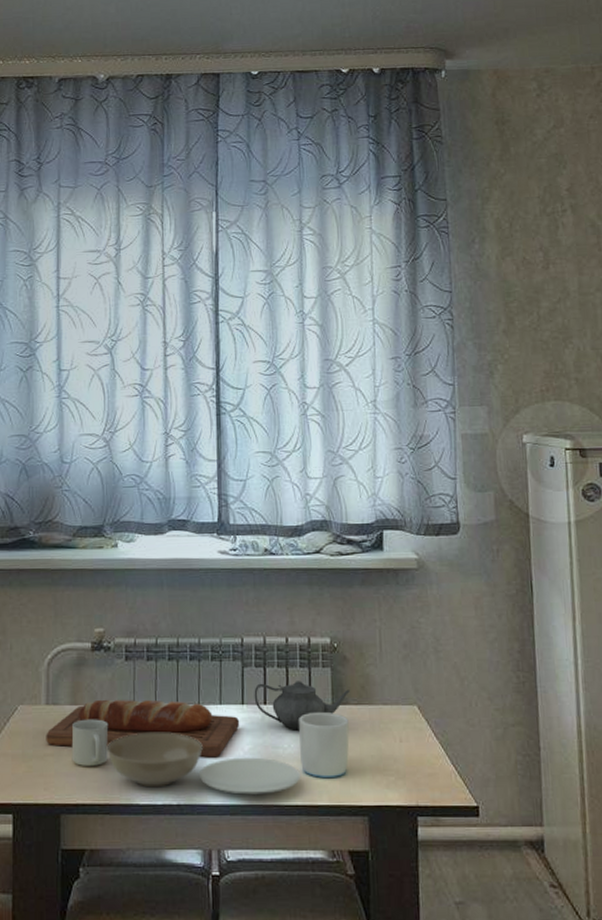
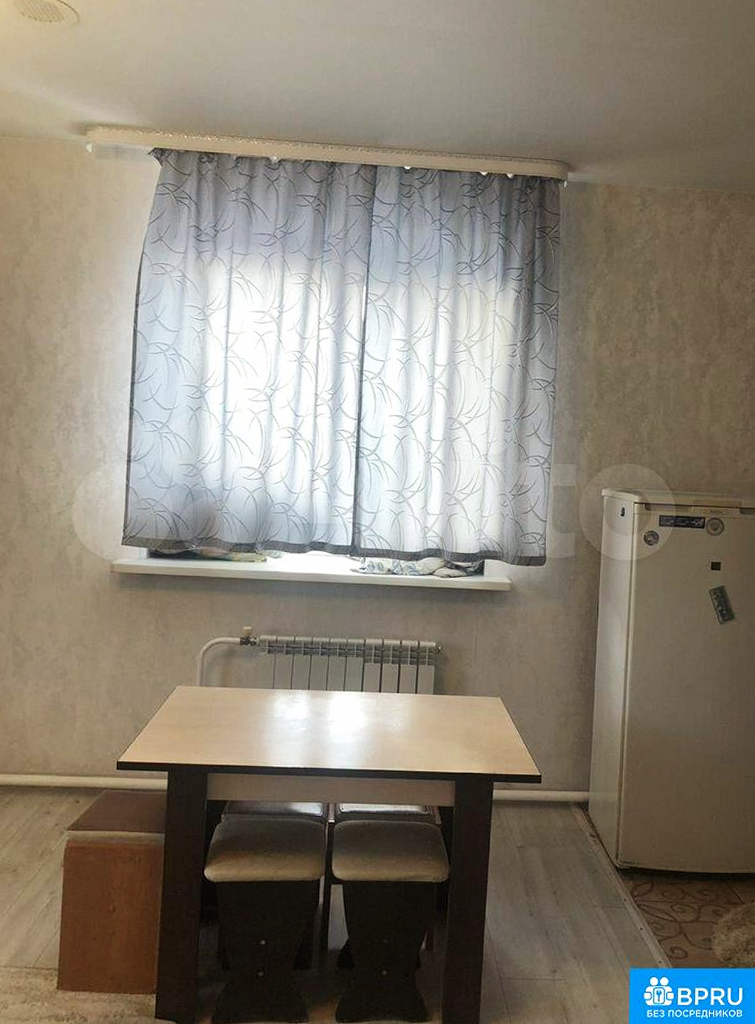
bread loaf: present [46,699,240,758] -> none [198,683,359,732]
cup: present [71,719,109,767] -> none [219,699,251,737]
bowl: present [106,732,203,788] -> none [248,711,327,754]
plate: present [198,757,302,795] -> none [322,733,405,762]
teapot: present [254,681,350,731] -> none [371,675,448,713]
mug: present [299,713,350,777] -> none [405,700,446,750]

